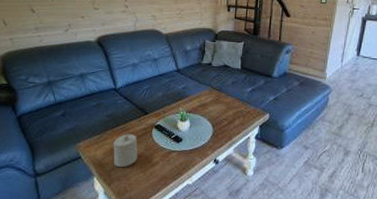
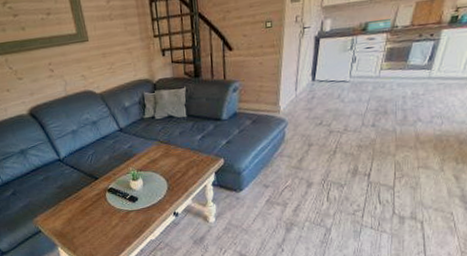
candle: present [113,134,138,168] -> none [69,201,97,235]

